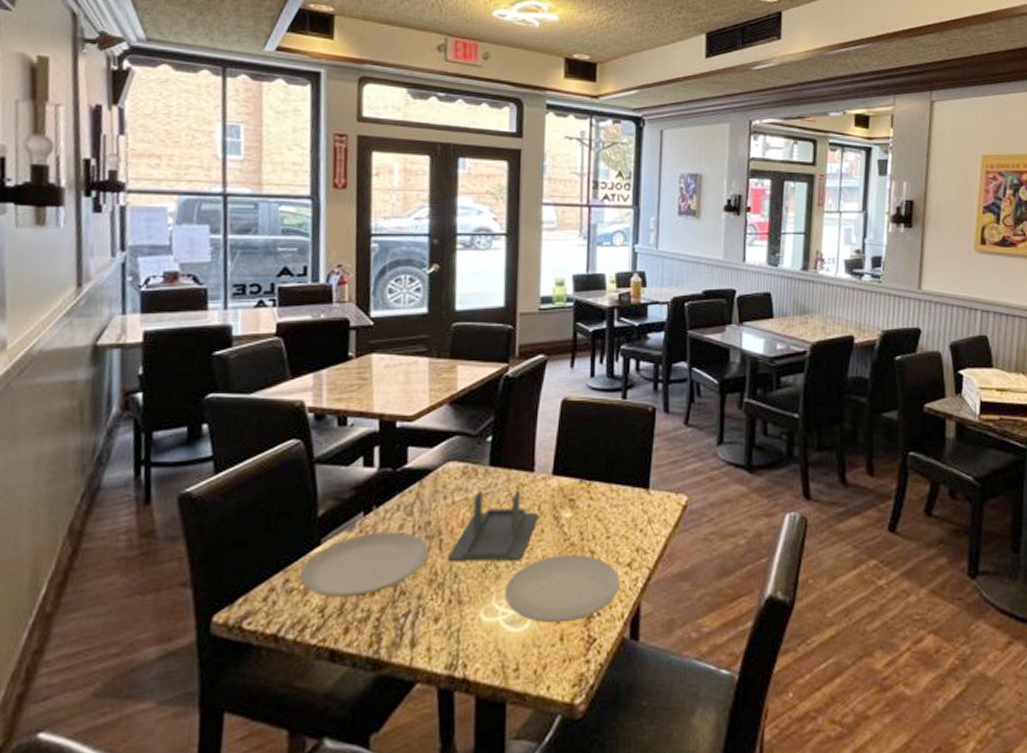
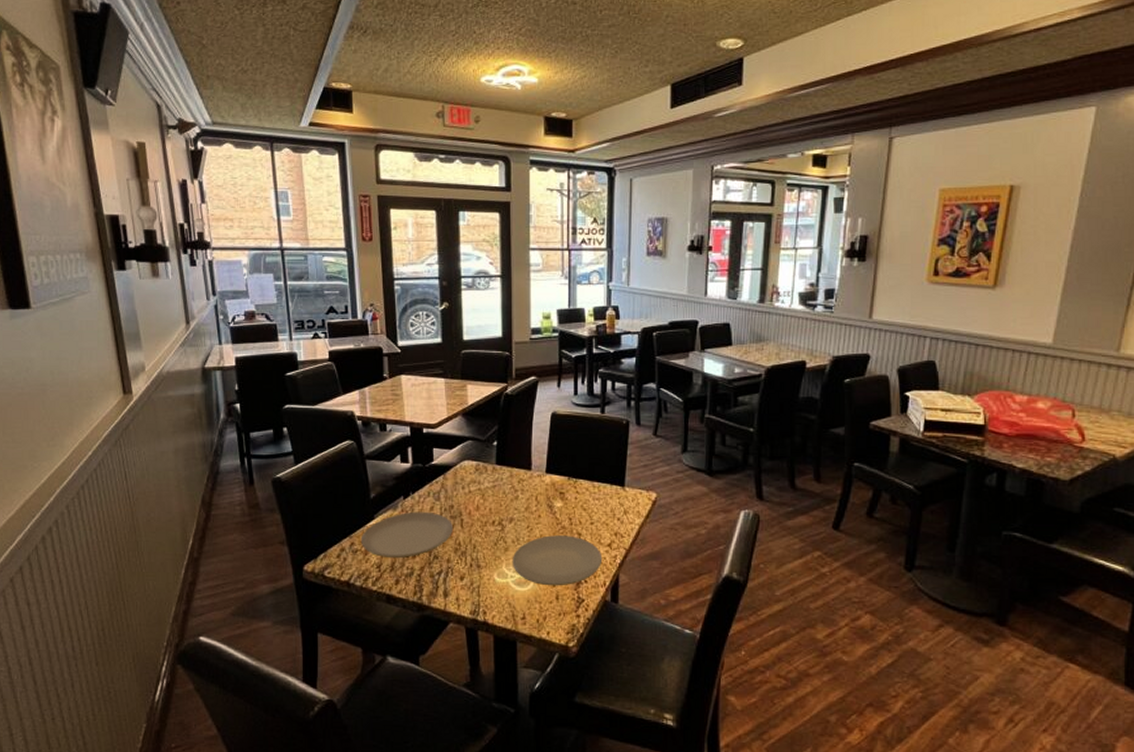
napkin holder: present [448,489,539,562] -> none [468,482,536,537]

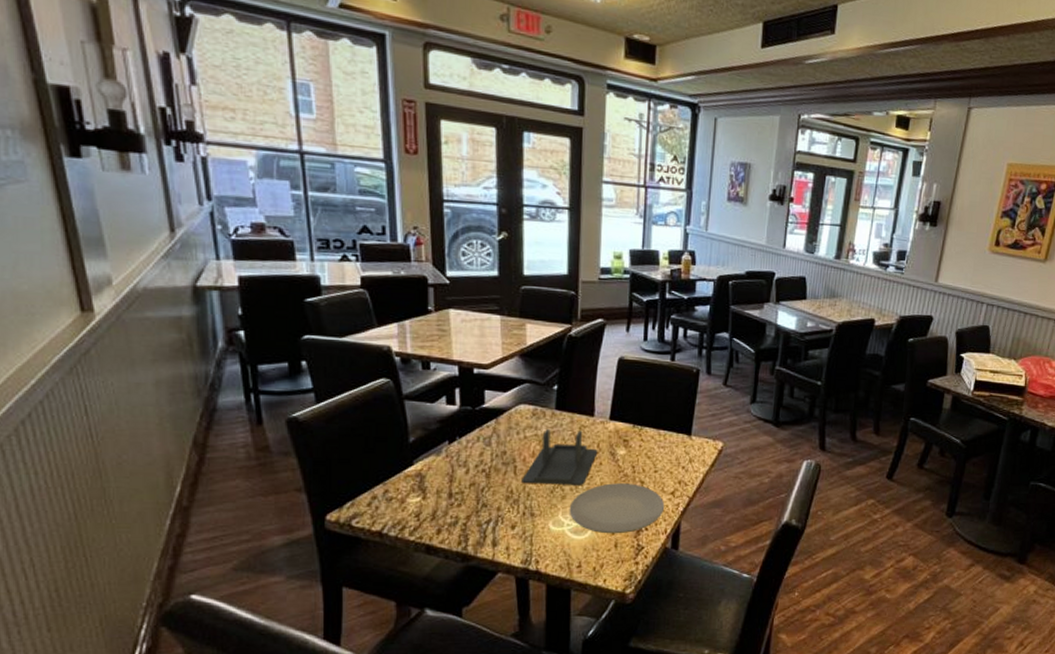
plate: present [360,511,454,559] -> none [396,457,506,507]
napkin holder: none [468,482,536,537] -> present [522,428,598,485]

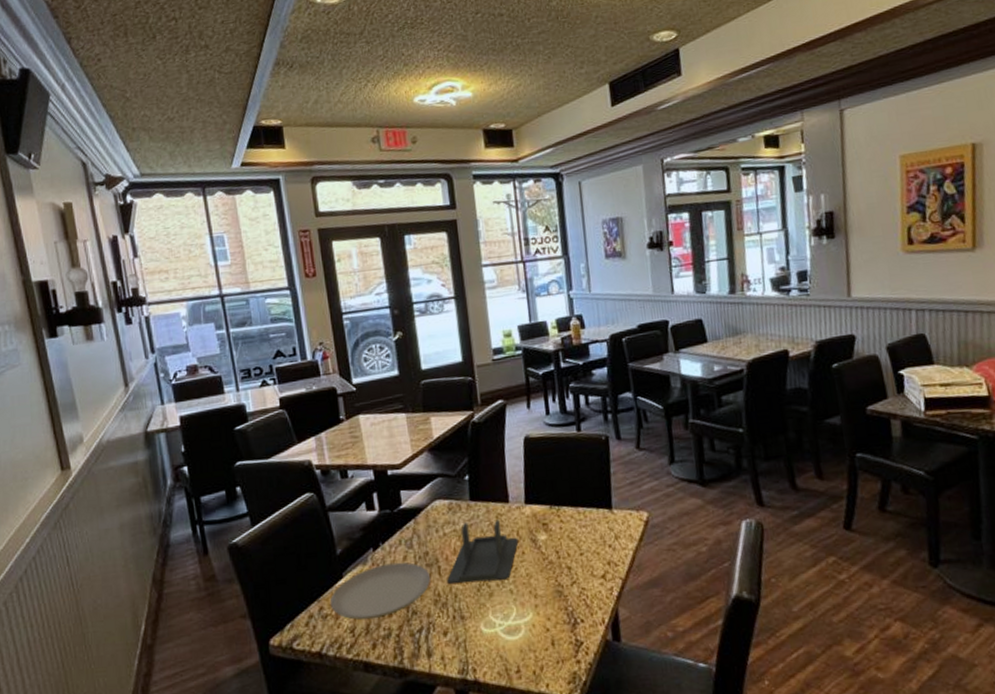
plate: none [396,457,506,507] -> present [329,562,431,620]
plate: present [569,483,665,534] -> none [498,570,598,631]

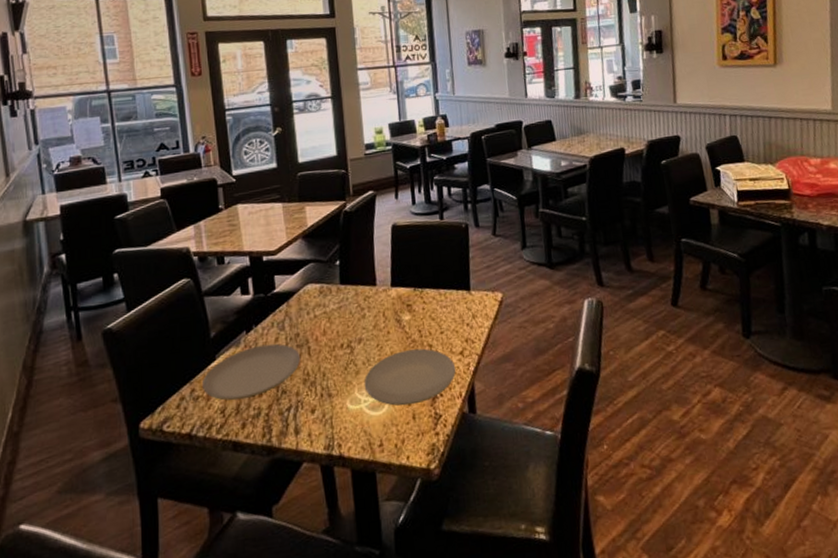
napkin holder: present [447,519,519,584] -> none [316,301,384,363]
plate: none [498,570,598,631] -> present [364,348,456,406]

